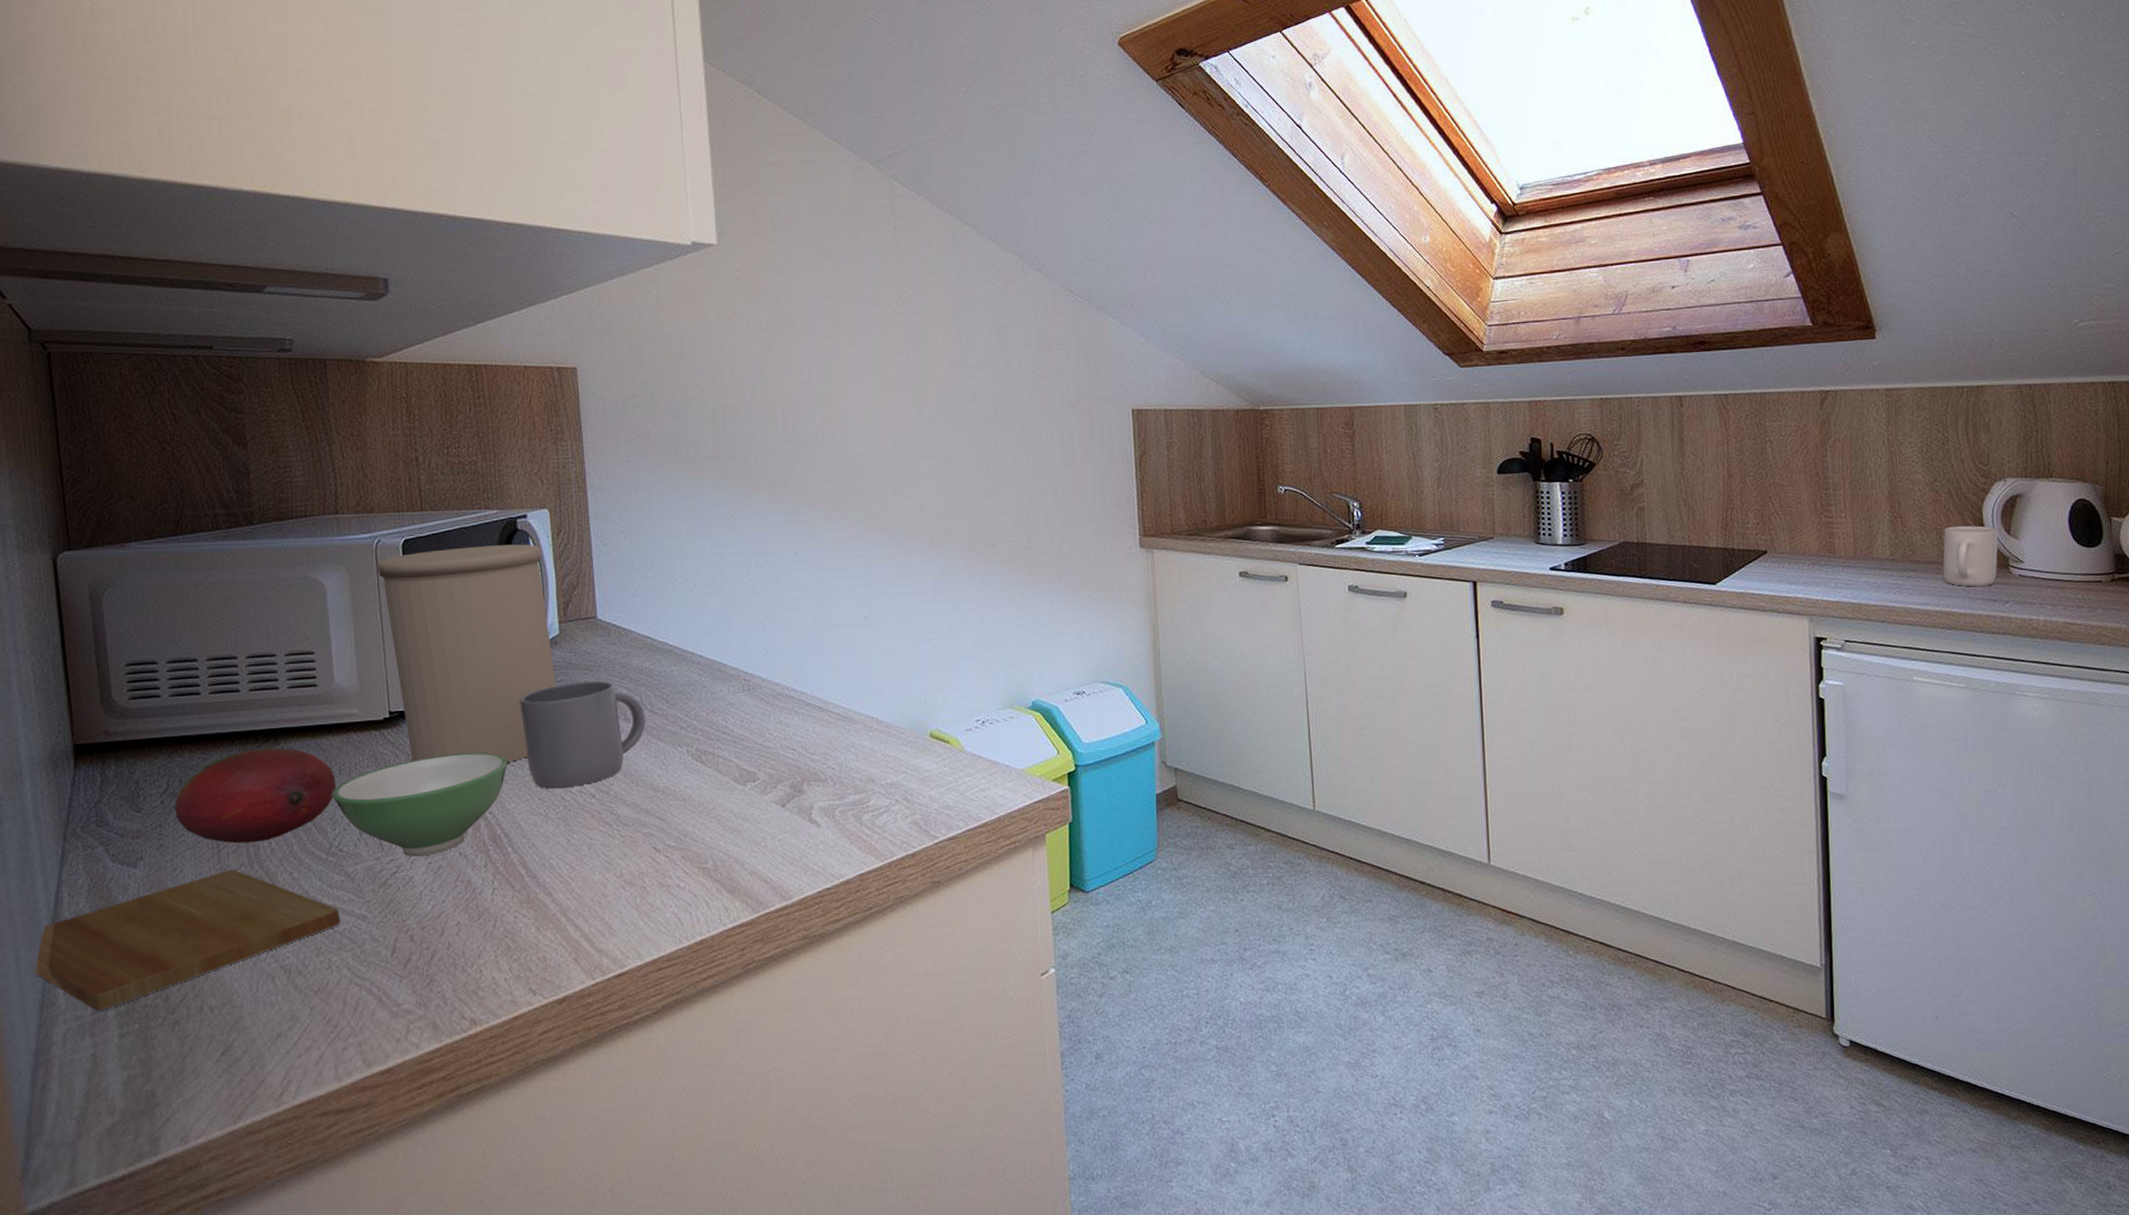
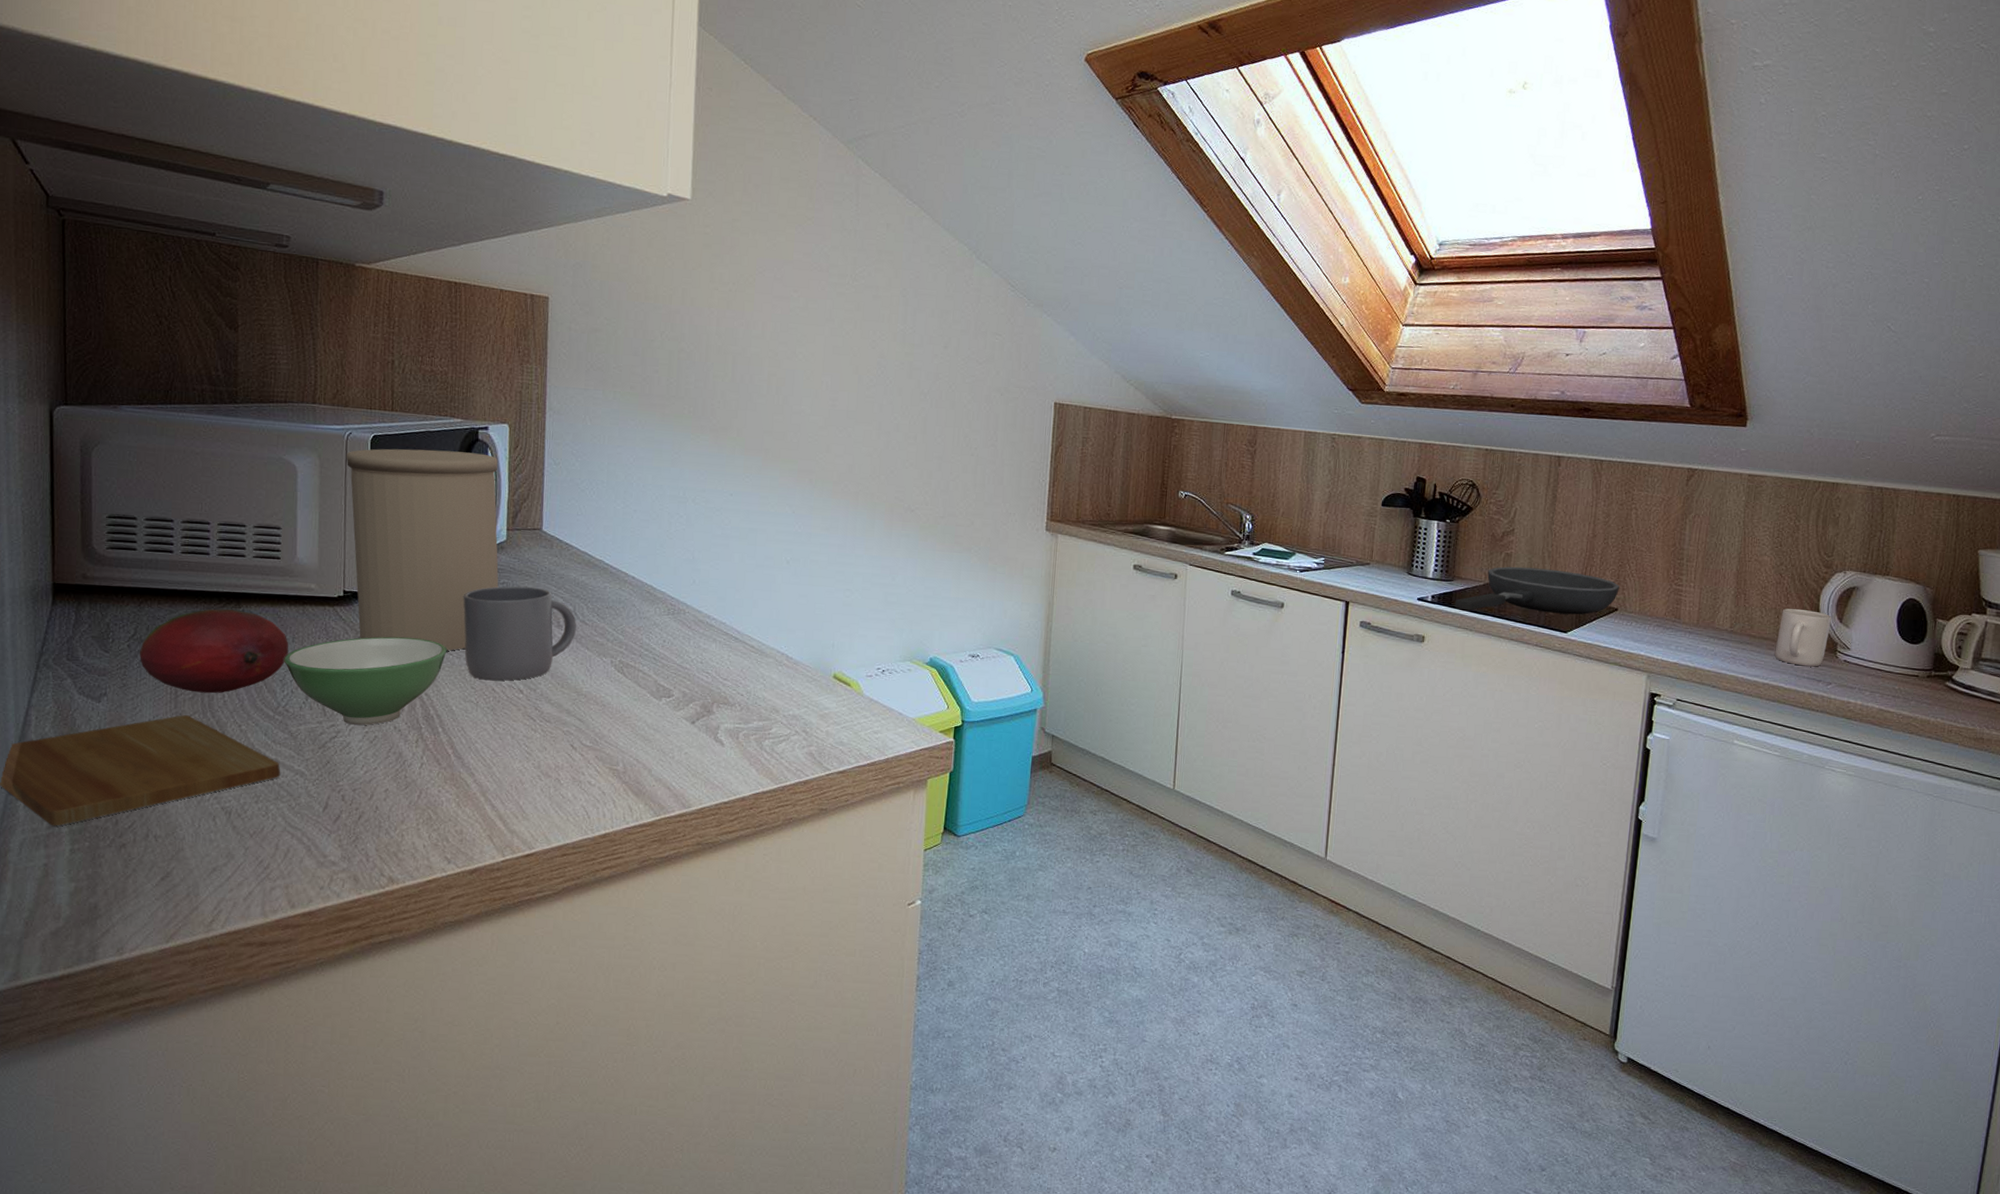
frying pan: none [1590,517,1765,575] -> present [1454,566,1619,615]

